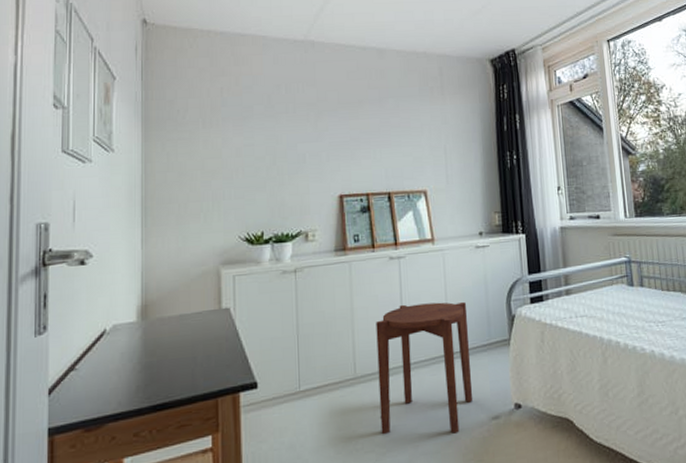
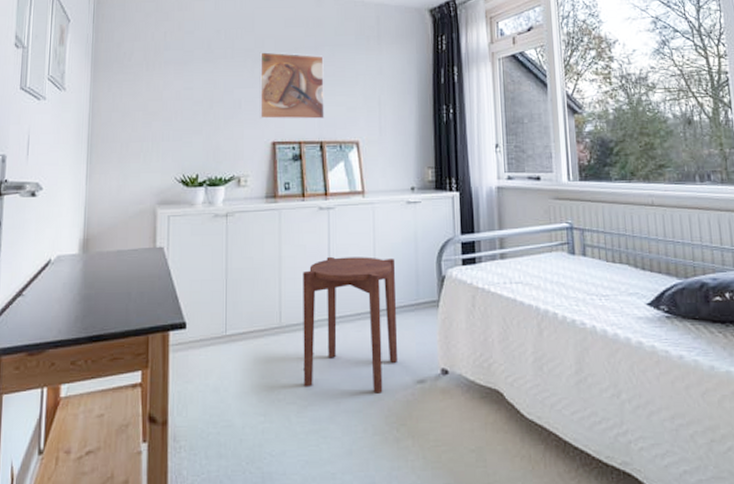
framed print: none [322,105,391,173] -> present [259,52,324,120]

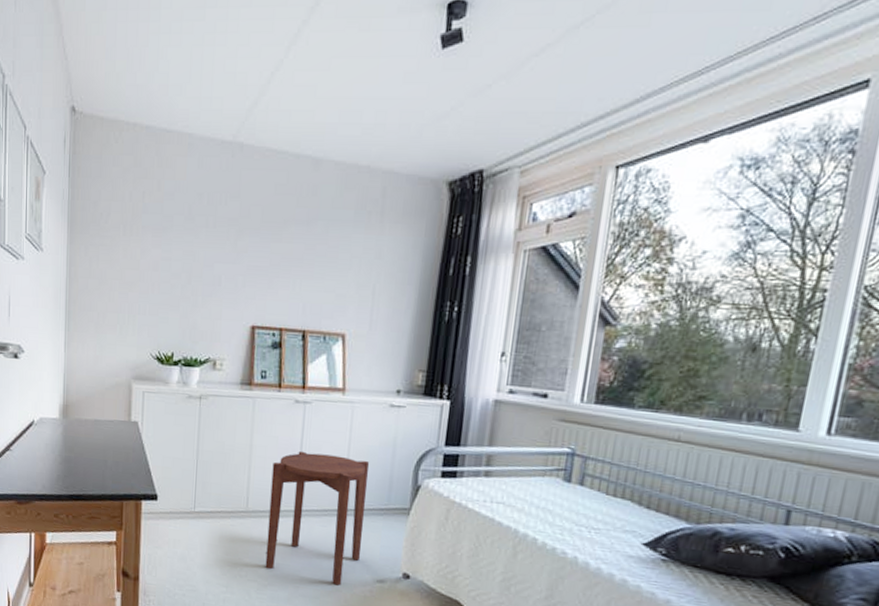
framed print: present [259,52,324,120] -> none [239,222,316,306]

